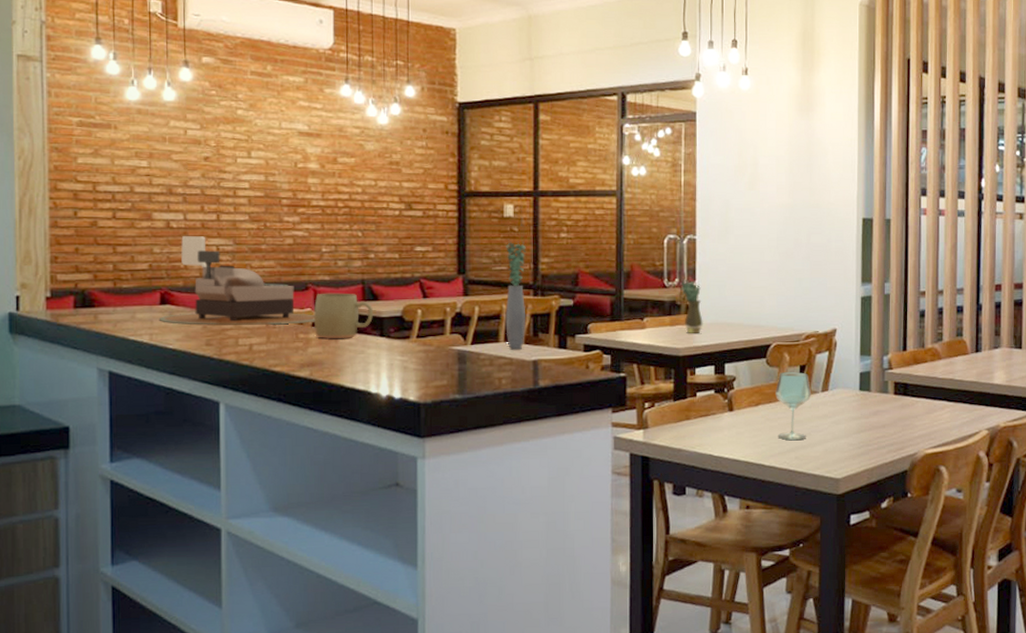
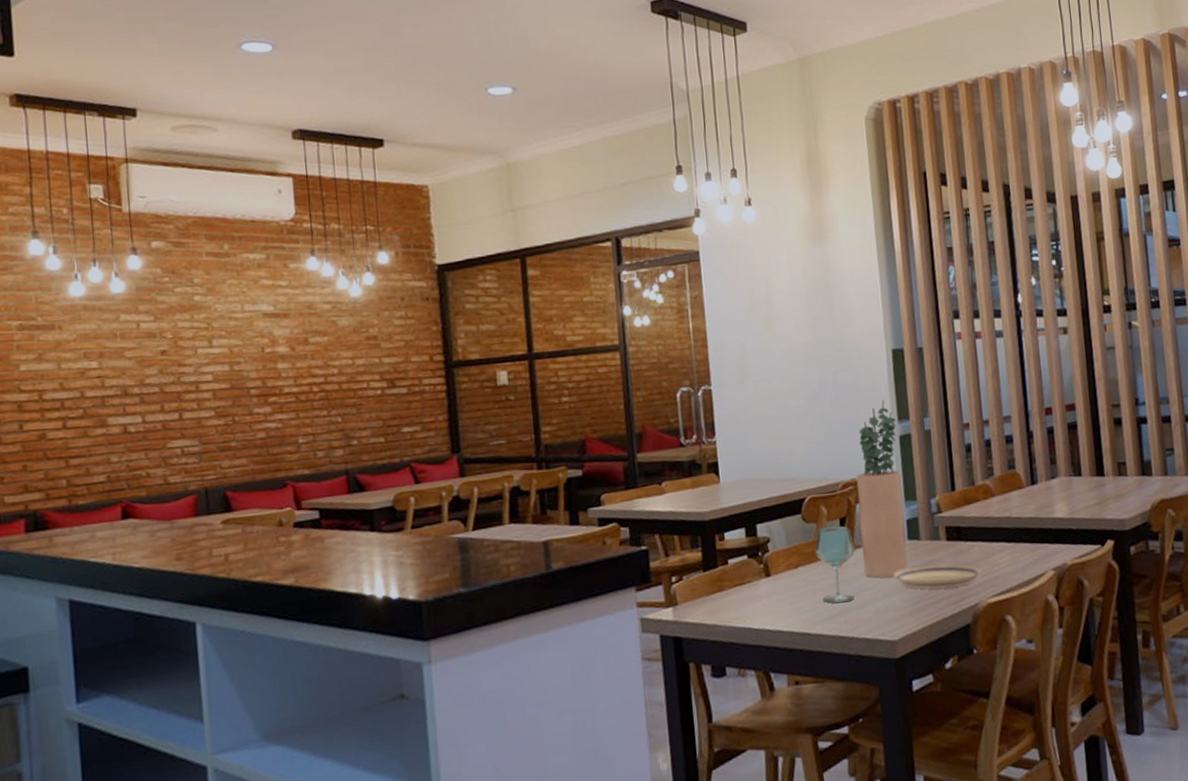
cash register: present [160,236,316,326] -> none [122,438,297,540]
mug: present [314,293,373,340] -> none [294,486,361,540]
vase: present [505,239,526,351] -> none [502,408,532,534]
vase: present [680,278,703,333] -> none [699,434,728,495]
vase: none [817,263,860,422] -> present [856,400,909,579]
plate: none [842,415,923,437] -> present [892,564,982,589]

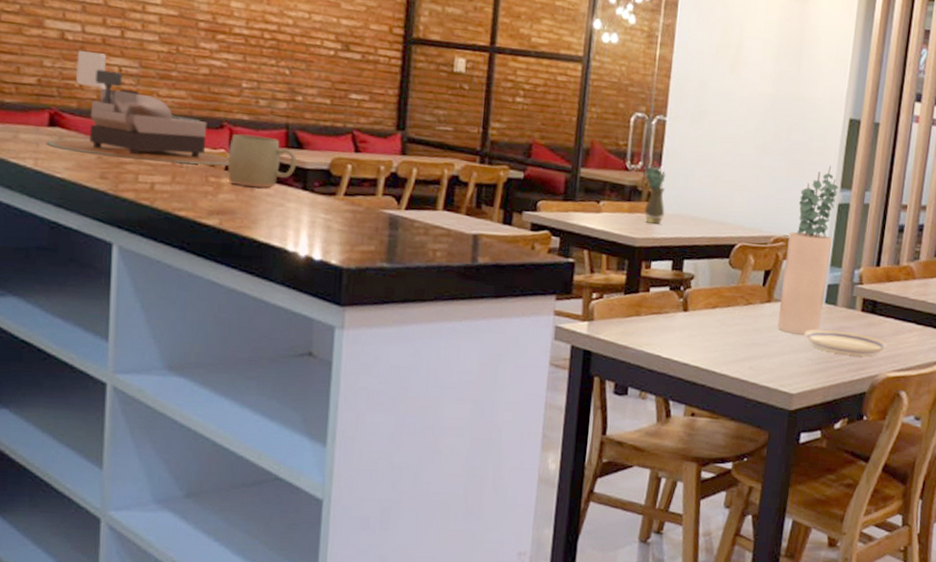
cash register: none [122,438,297,540] -> present [47,51,230,166]
mug: none [294,486,361,540] -> present [227,134,296,188]
vase: none [699,434,728,495] -> present [643,162,666,224]
wine glass: present [815,525,856,603] -> none [733,275,774,350]

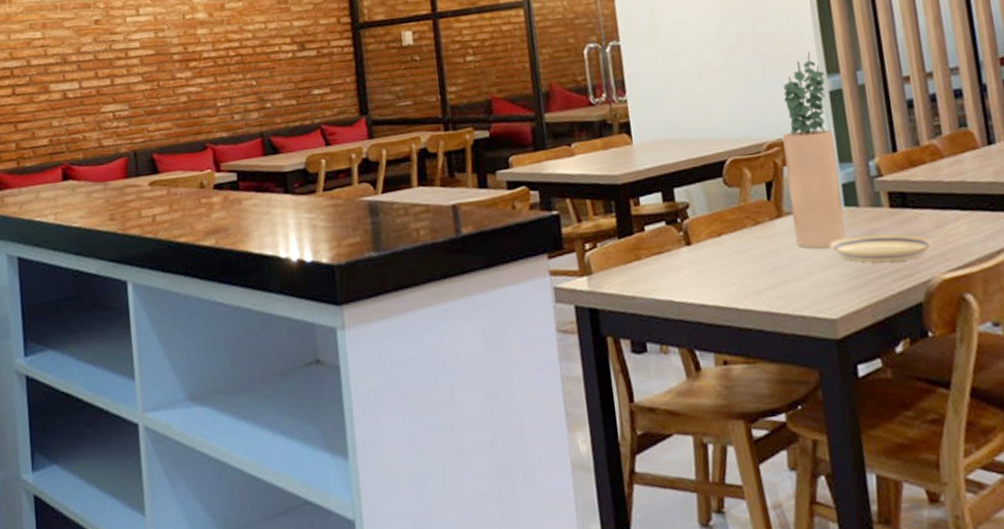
cash register: present [47,51,230,166] -> none [63,103,217,200]
mug: present [227,134,296,188] -> none [214,149,276,202]
vase: present [643,162,666,224] -> none [609,92,642,157]

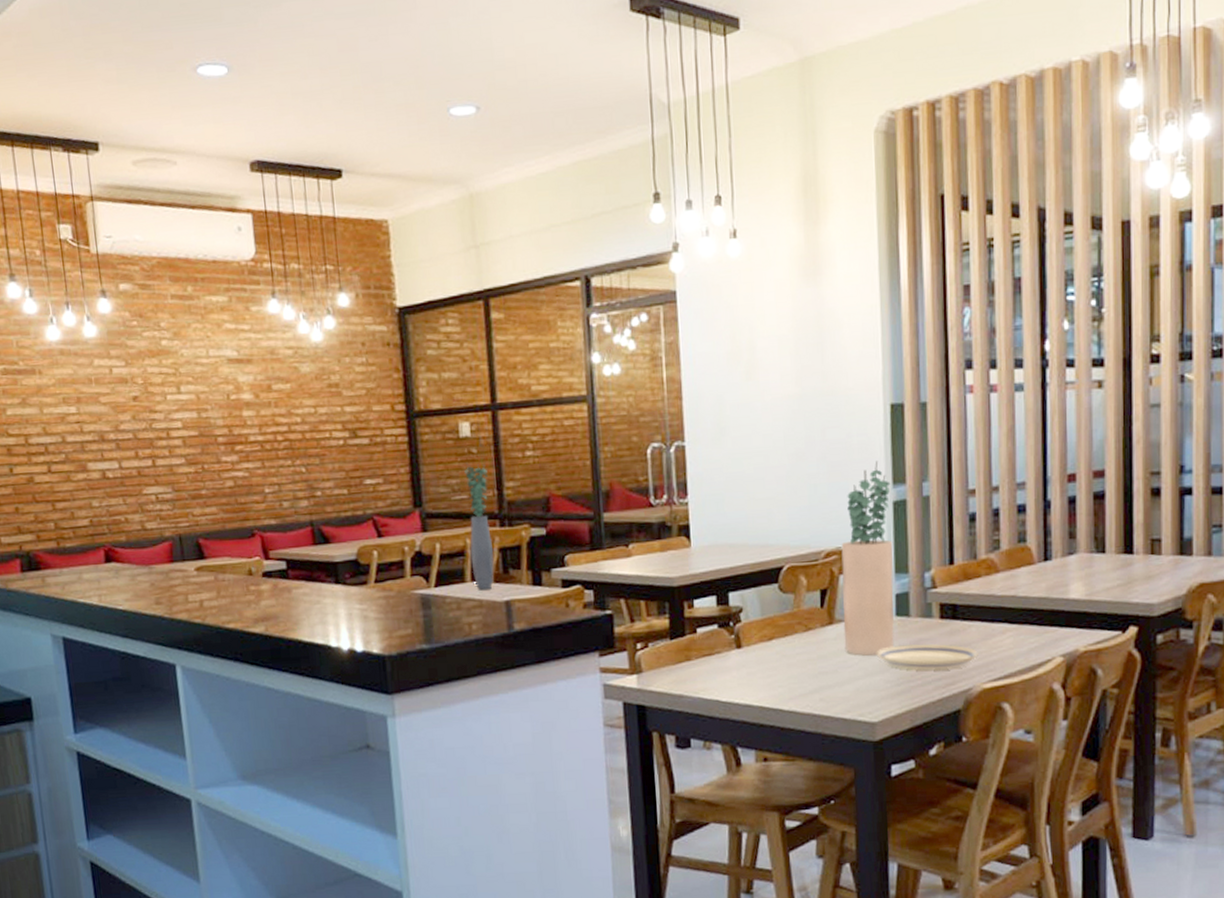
vase: none [408,69,440,197] -> present [465,462,494,592]

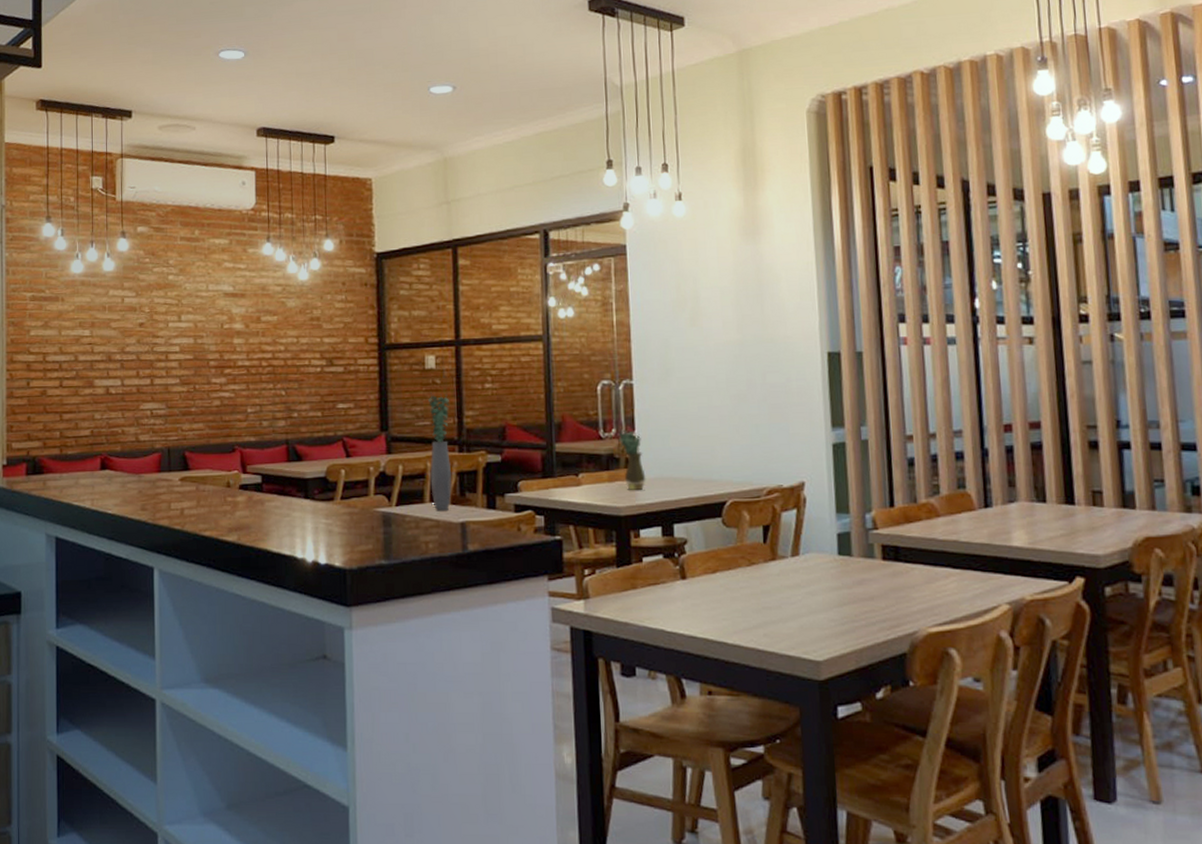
vase: none [670,494,700,559] -> present [618,428,646,490]
vase: present [841,461,895,656] -> none [782,405,838,593]
plate: present [876,644,978,671] -> none [819,584,922,612]

